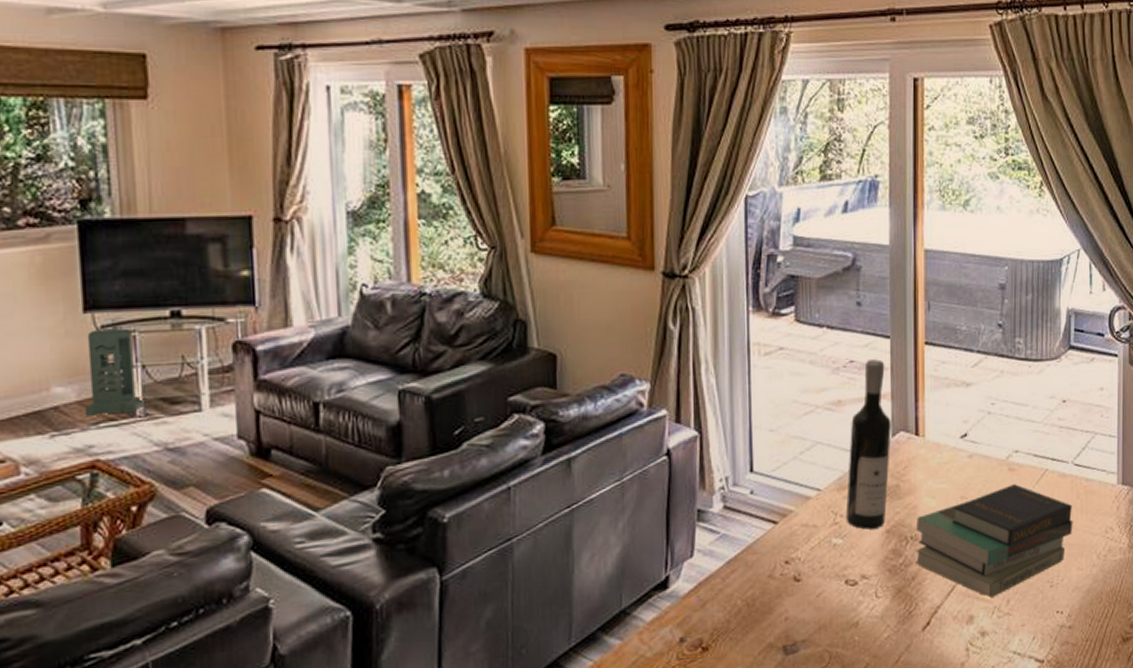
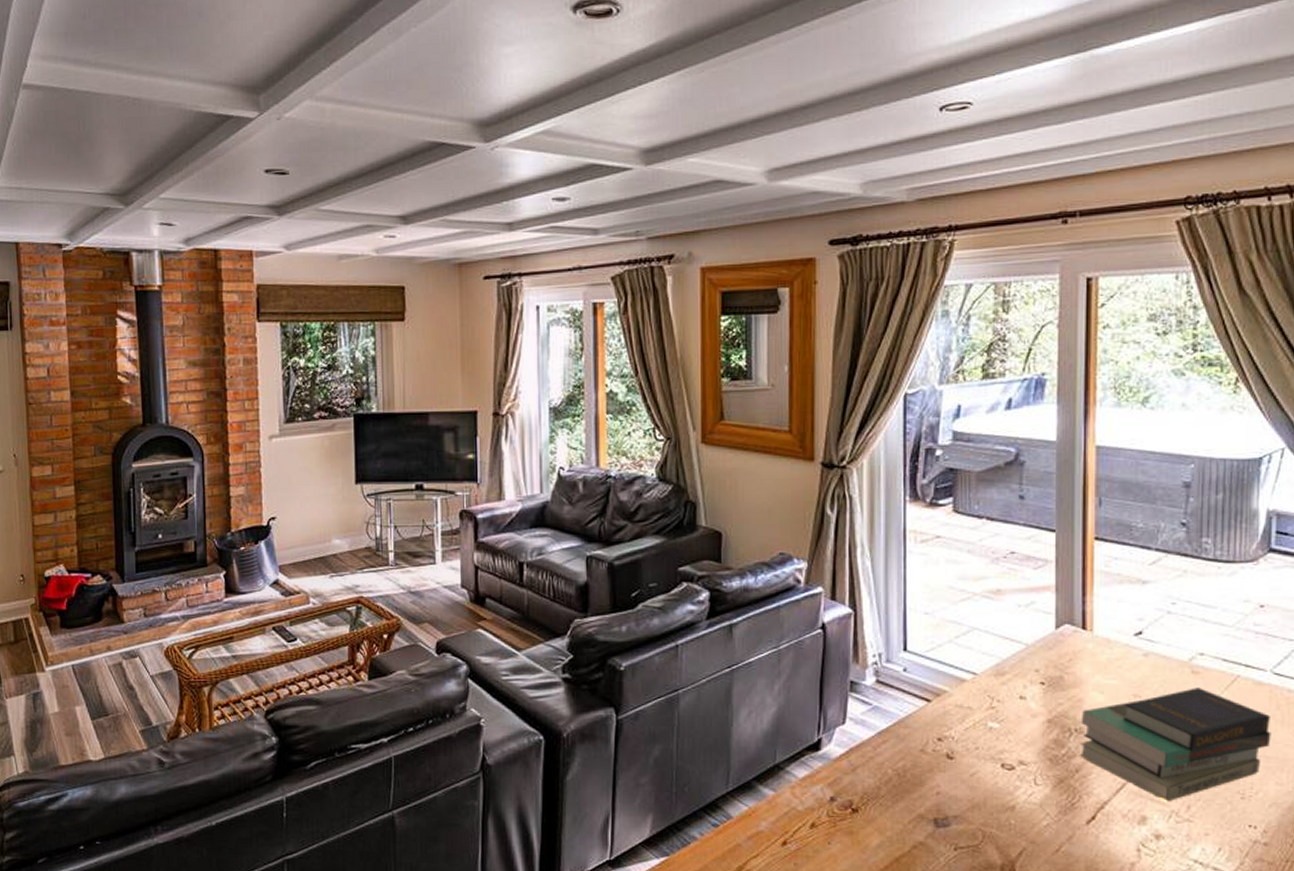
speaker: present [84,328,144,416] -> none [353,497,395,563]
bottle: present [845,359,891,530] -> none [1003,552,1055,717]

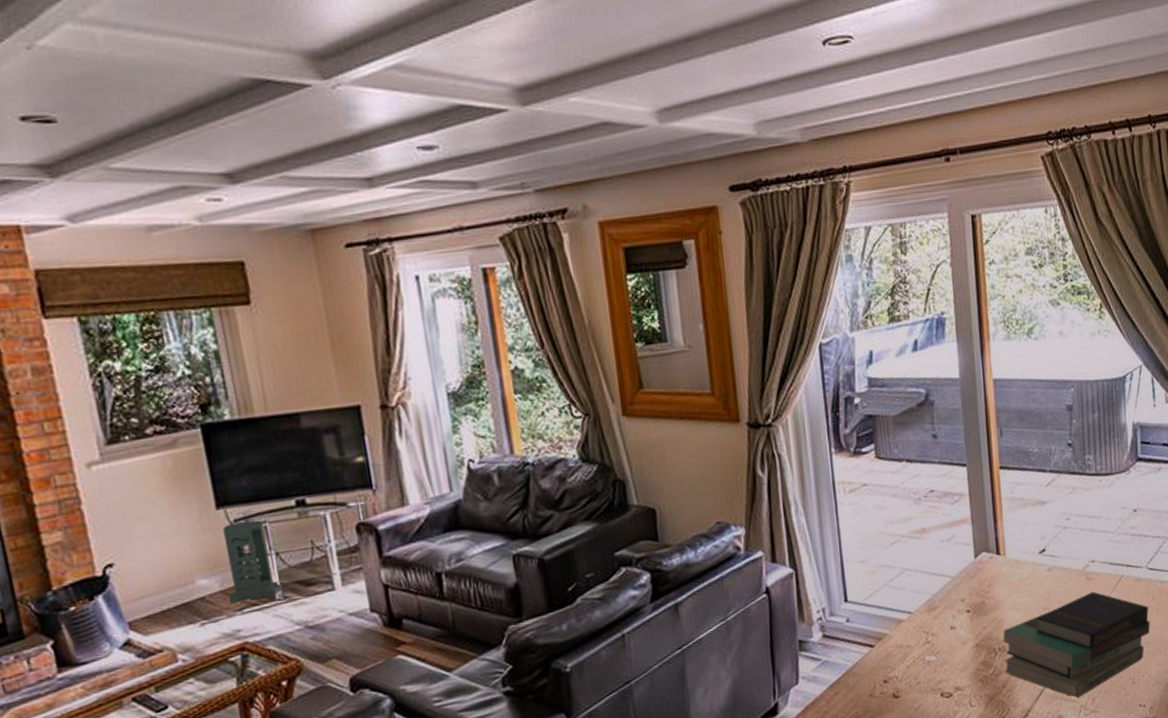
speaker: none [353,497,395,563] -> present [222,520,282,604]

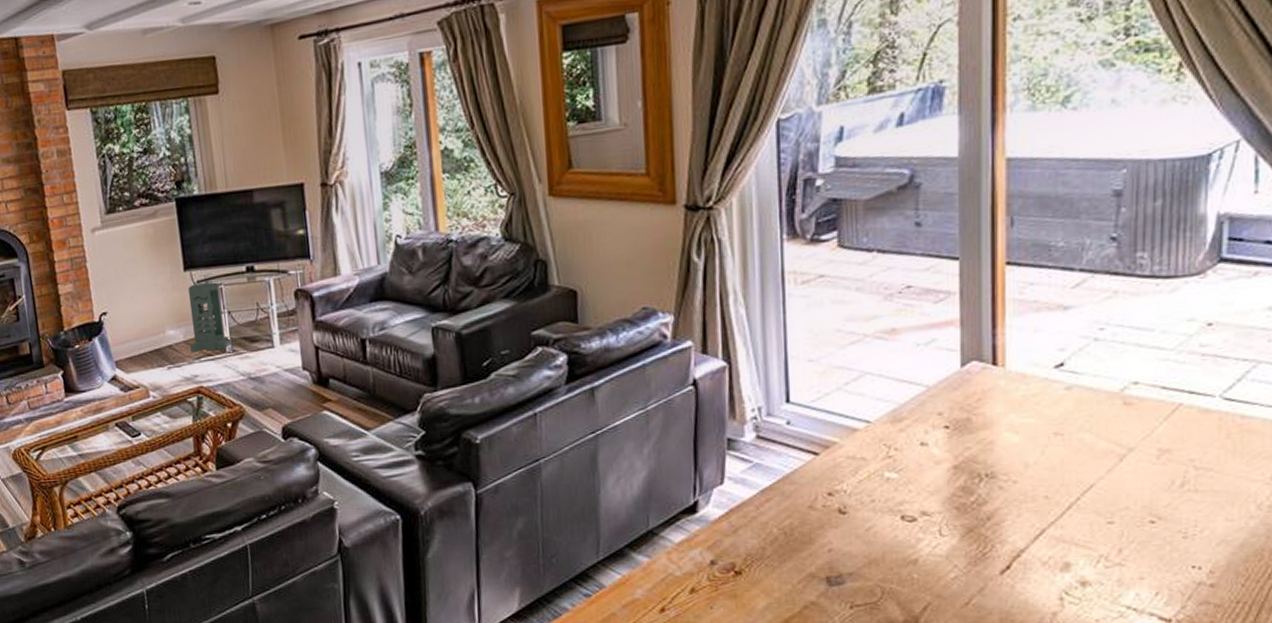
books: present [1003,591,1150,699] -> none [990,420,1220,546]

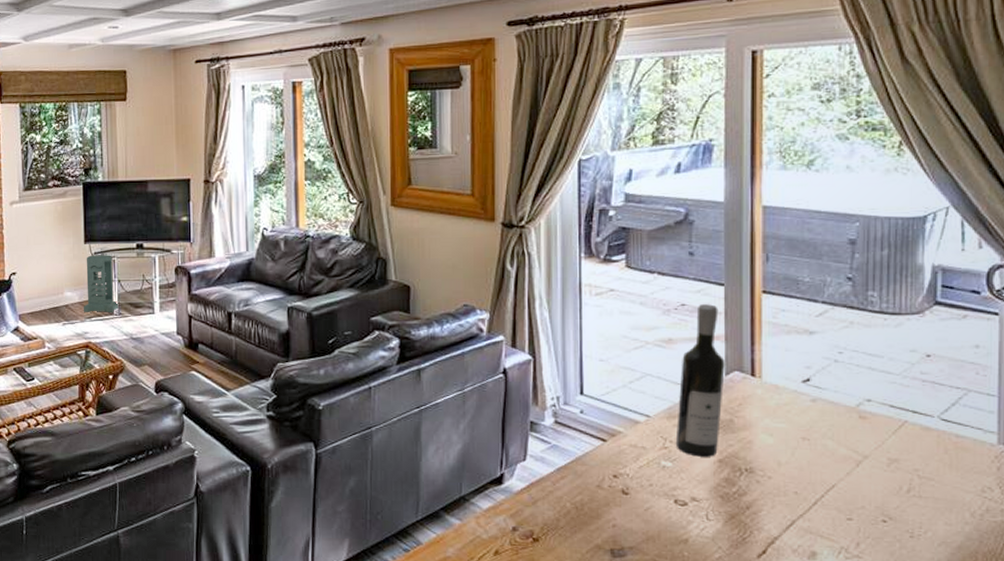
bottle: none [901,283,960,464] -> present [675,304,725,457]

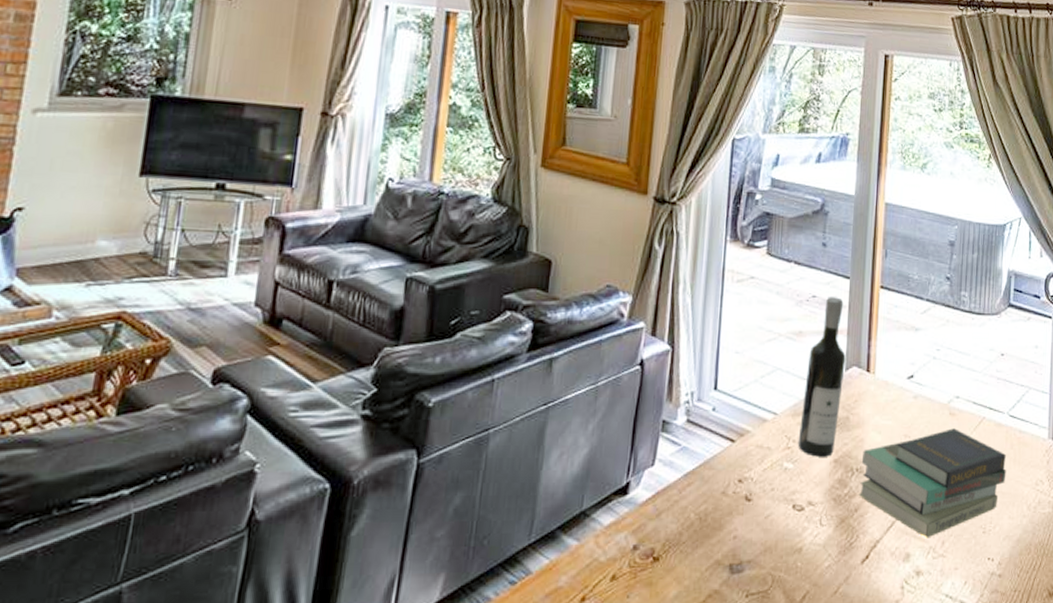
speaker: present [83,255,119,312] -> none [121,192,179,272]
books: none [749,432,940,539] -> present [858,428,1007,538]

